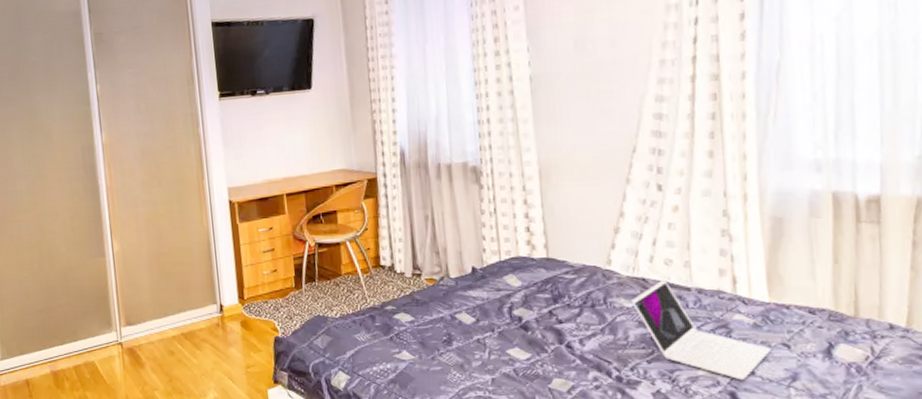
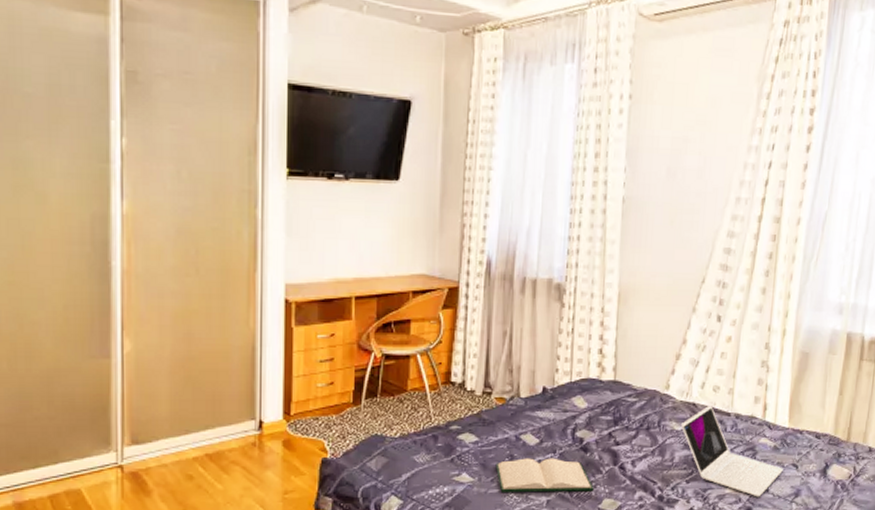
hardback book: none [434,336,541,371] -> present [495,458,594,493]

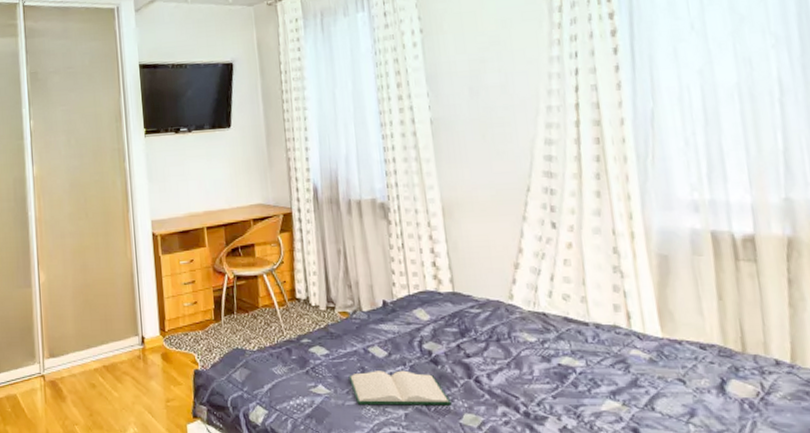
laptop: present [681,404,783,497] -> none [534,314,668,416]

